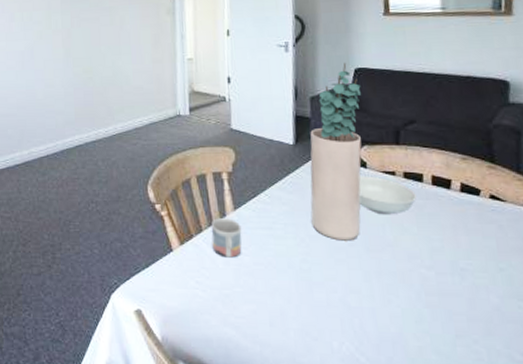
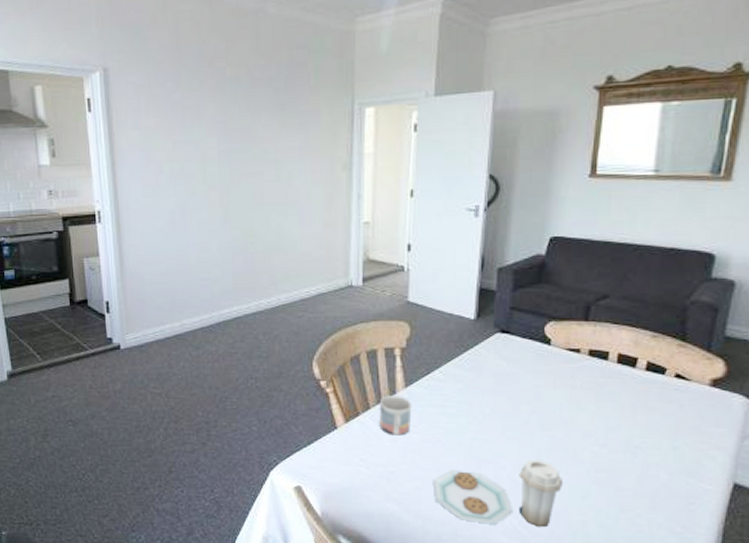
plate: none [268,281,395,354] -> present [433,459,562,528]
vase: present [310,63,362,241] -> none [486,231,555,419]
bowl: present [358,176,417,215] -> none [538,353,599,393]

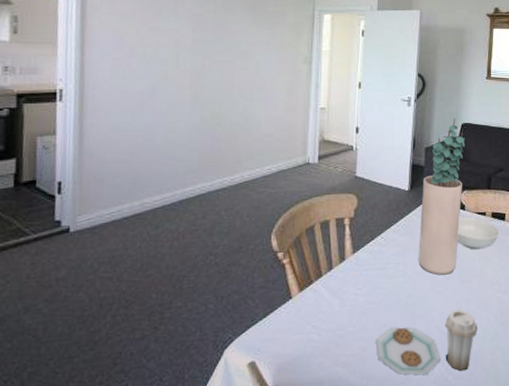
mug: present [379,396,412,436] -> none [330,262,358,300]
vase: none [486,231,555,419] -> present [418,118,466,275]
bowl: none [538,353,599,393] -> present [457,216,499,250]

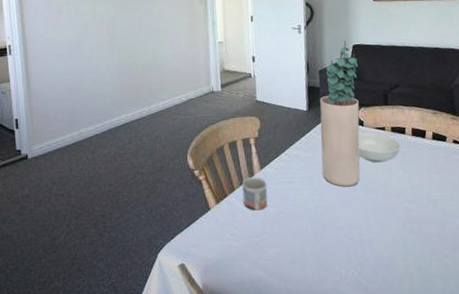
mug: none [330,262,358,300] -> present [241,177,268,211]
plate: present [376,309,477,375] -> none [290,218,387,279]

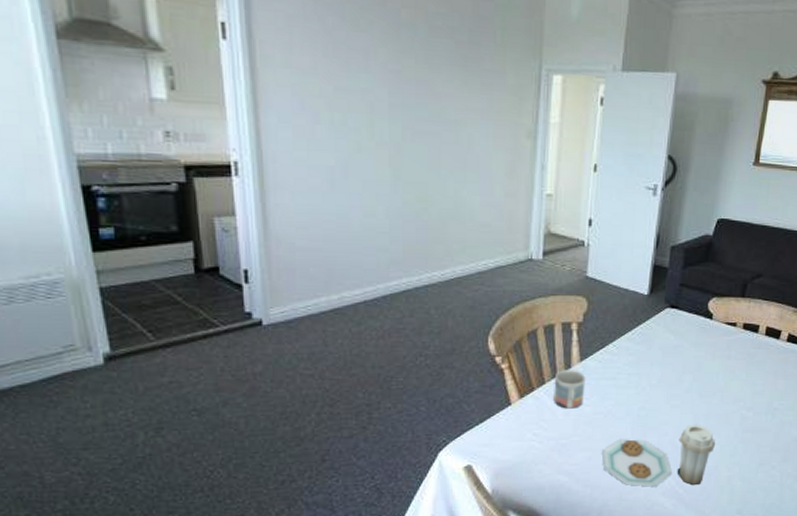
plate: none [290,218,387,279] -> present [602,424,715,487]
vase: present [320,41,361,187] -> none [654,212,720,388]
bowl: present [358,132,401,163] -> none [700,327,750,363]

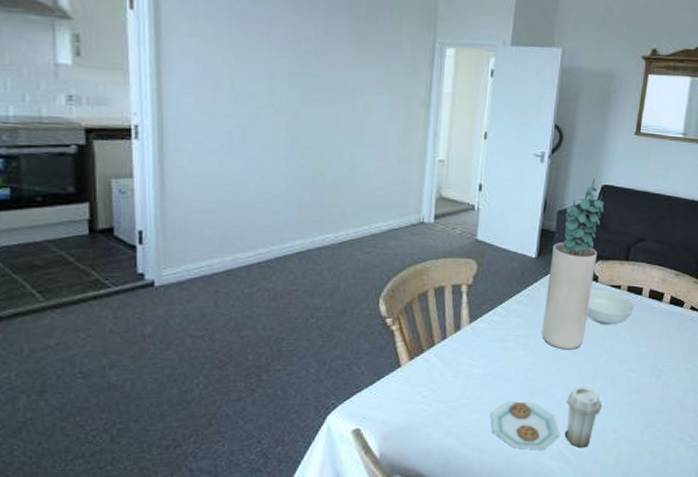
mug: present [554,370,586,409] -> none [443,332,475,371]
vase: none [654,212,720,388] -> present [542,179,605,350]
bowl: none [700,327,750,363] -> present [586,289,635,325]

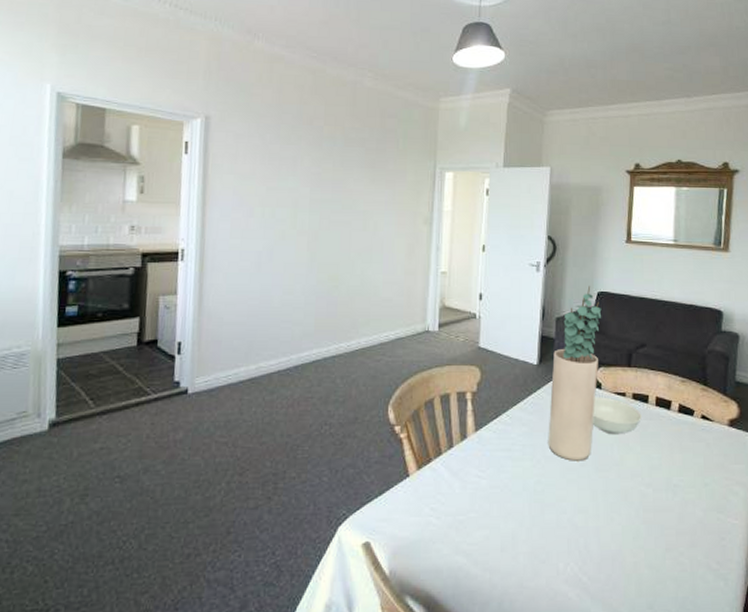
plate: present [491,385,602,450] -> none [500,500,616,573]

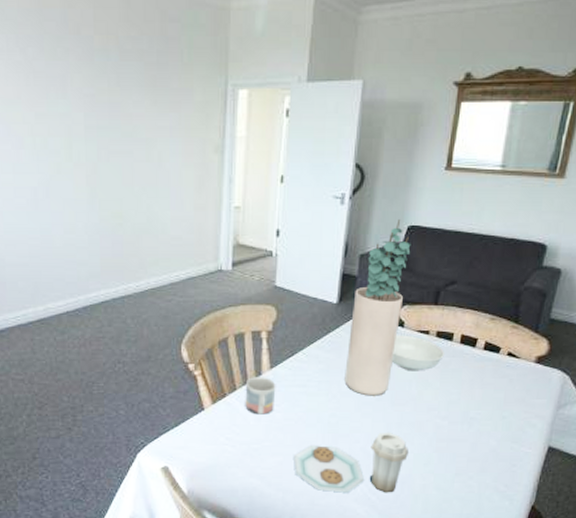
mug: none [450,440,481,482] -> present [245,377,276,415]
plate: none [500,500,616,573] -> present [294,432,408,493]

